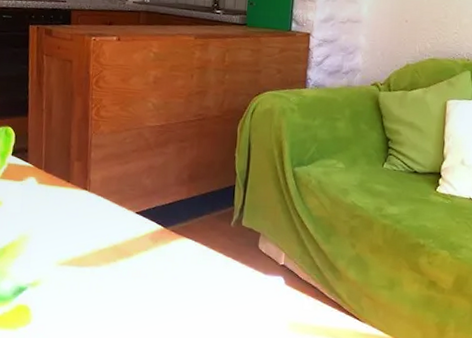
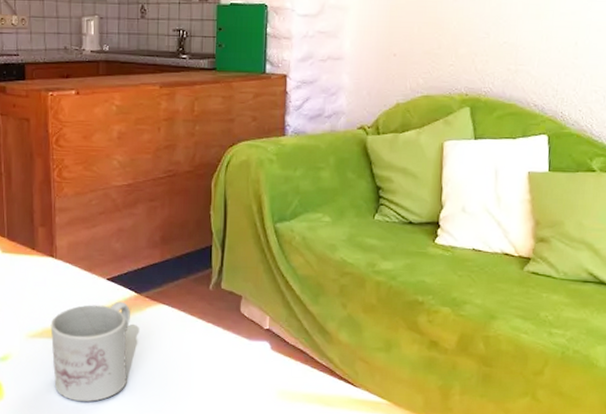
mug: none [80,234,156,329] -> present [50,301,130,402]

